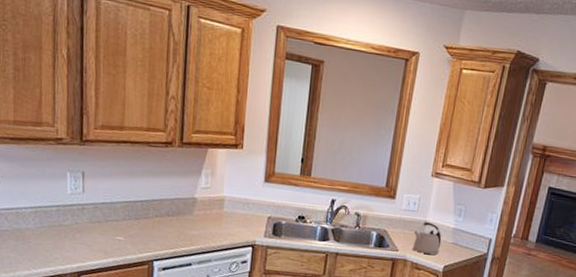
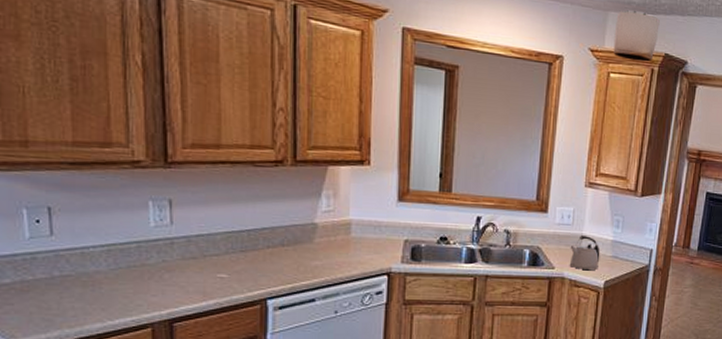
planter: none [467,9,515,59] -> present [613,11,660,62]

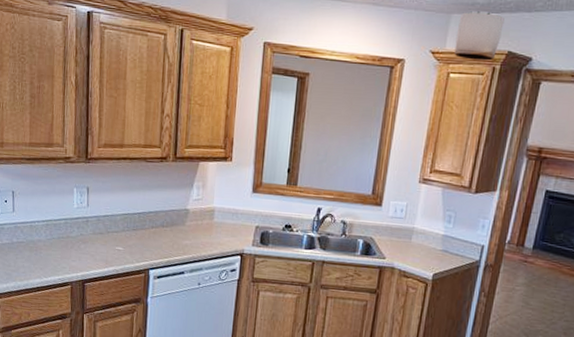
kettle: present [569,236,600,271] -> none [399,229,431,263]

